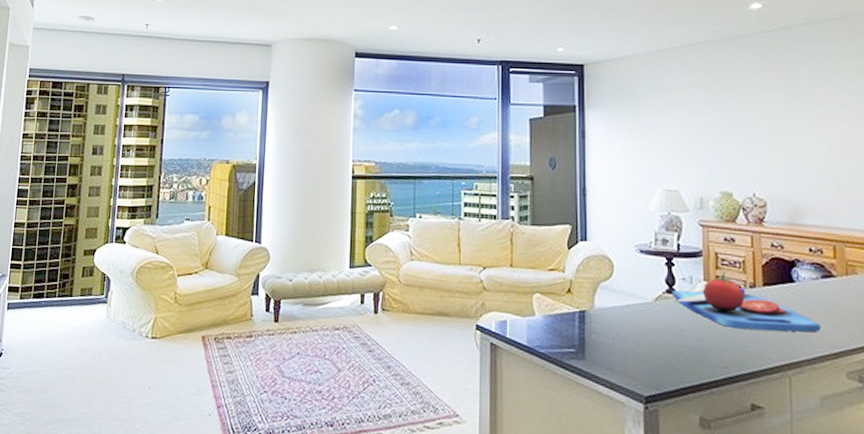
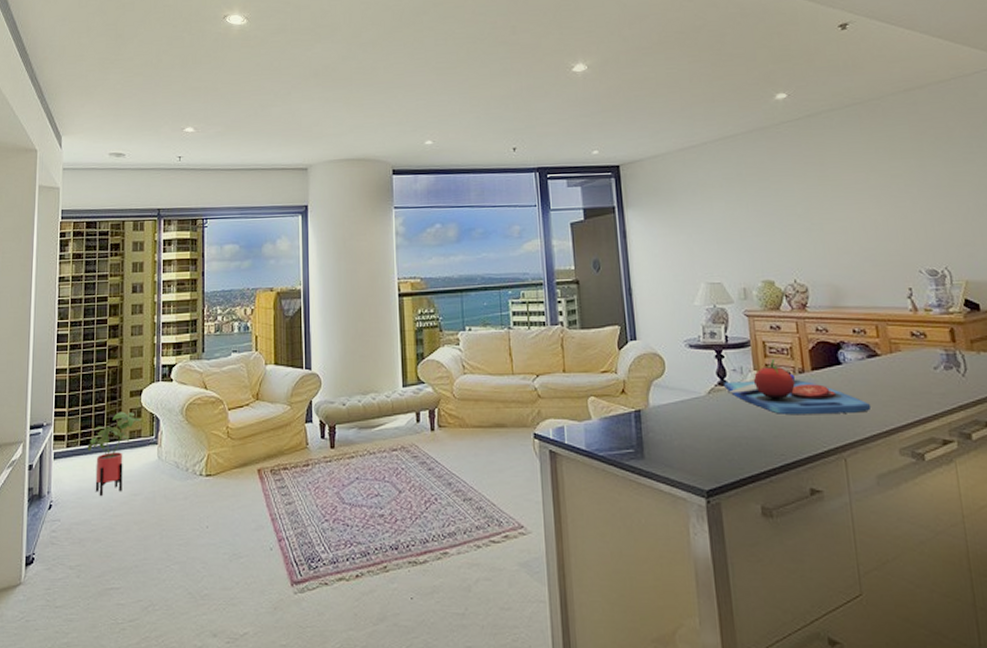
house plant: none [39,269,94,349] -> present [87,411,142,497]

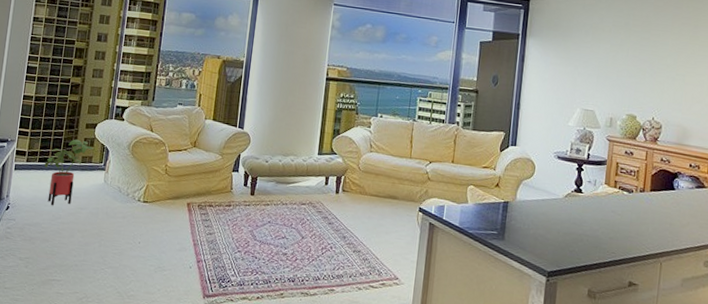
chopping board: present [723,359,872,414] -> none [578,178,691,230]

